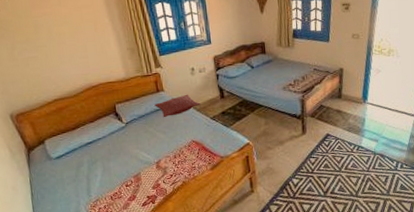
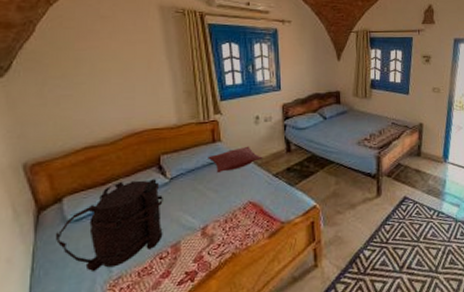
backpack: none [44,124,126,196] -> present [55,179,163,271]

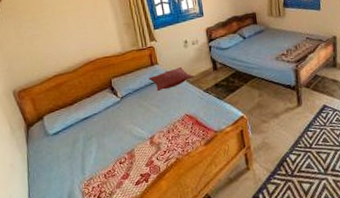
backpack: present [55,179,163,271] -> none [41,98,120,174]

